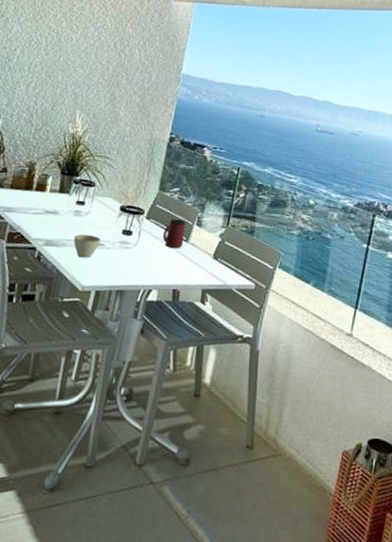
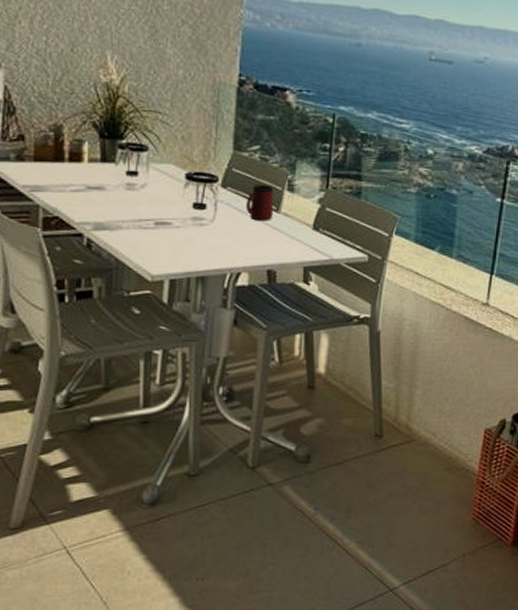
cup: present [74,234,101,258] -> none [131,212,166,242]

